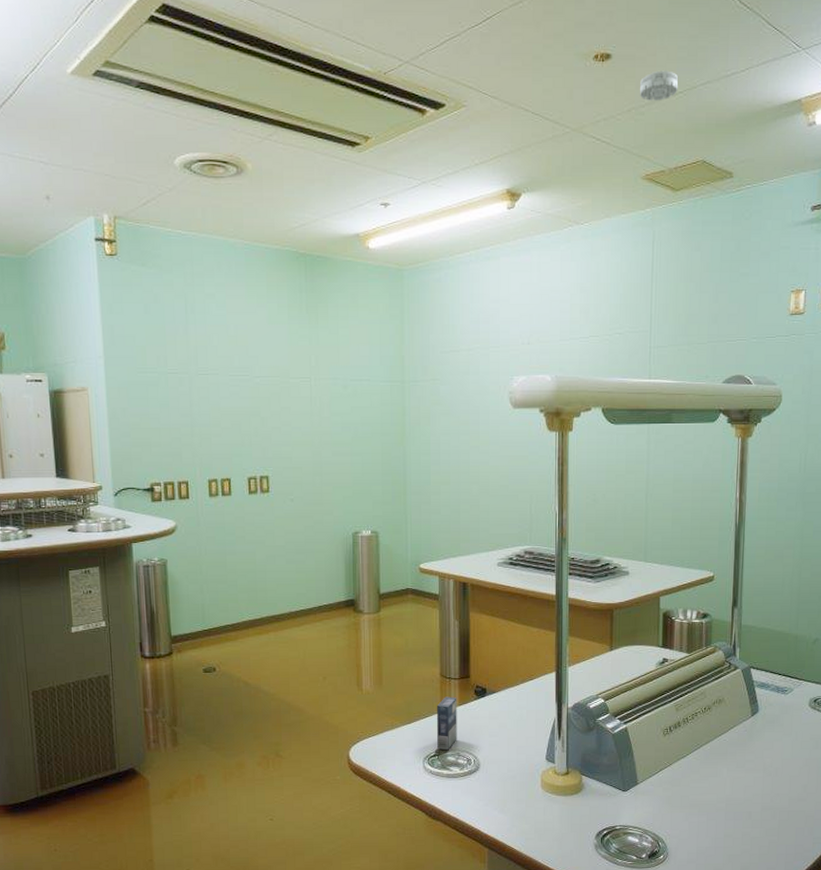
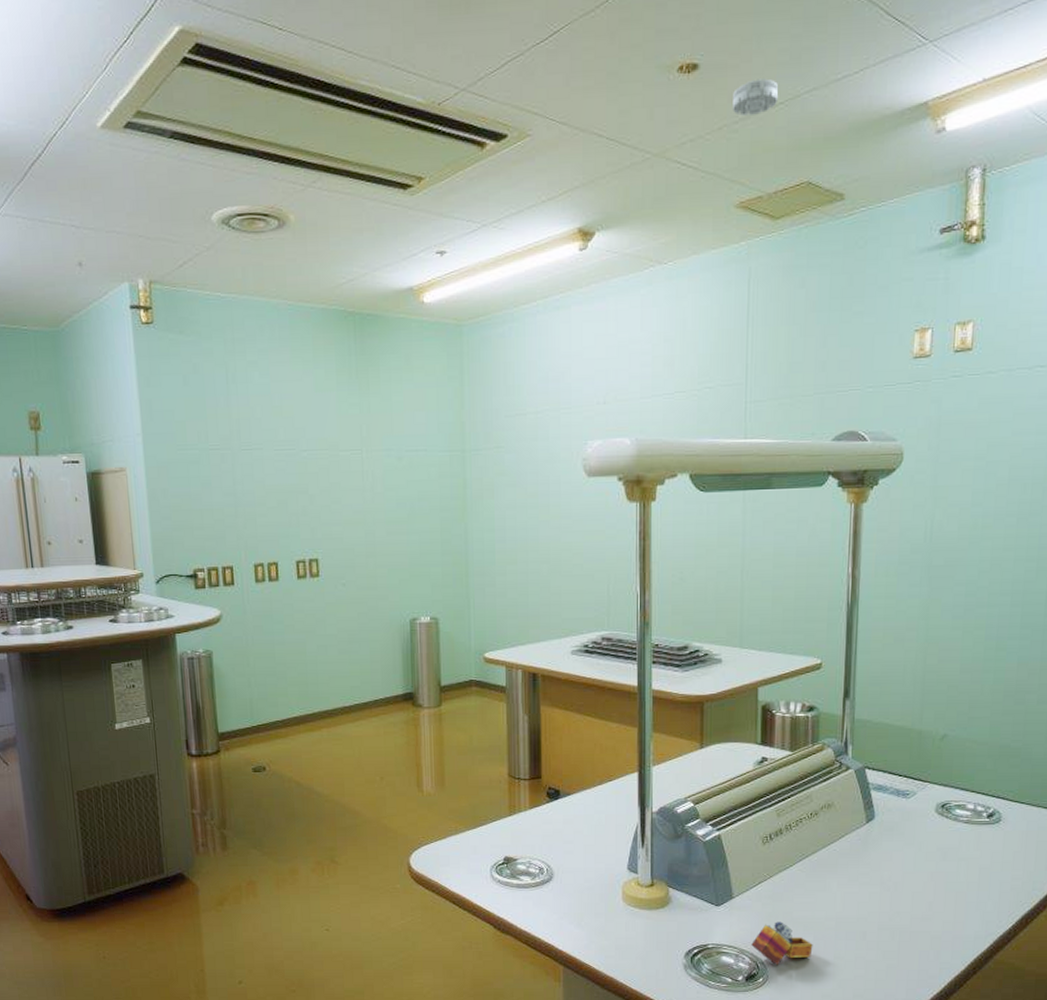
cigarette pack: present [437,696,457,751] -> none [505,799,528,858]
lighter: none [653,804,706,844] -> present [751,921,813,966]

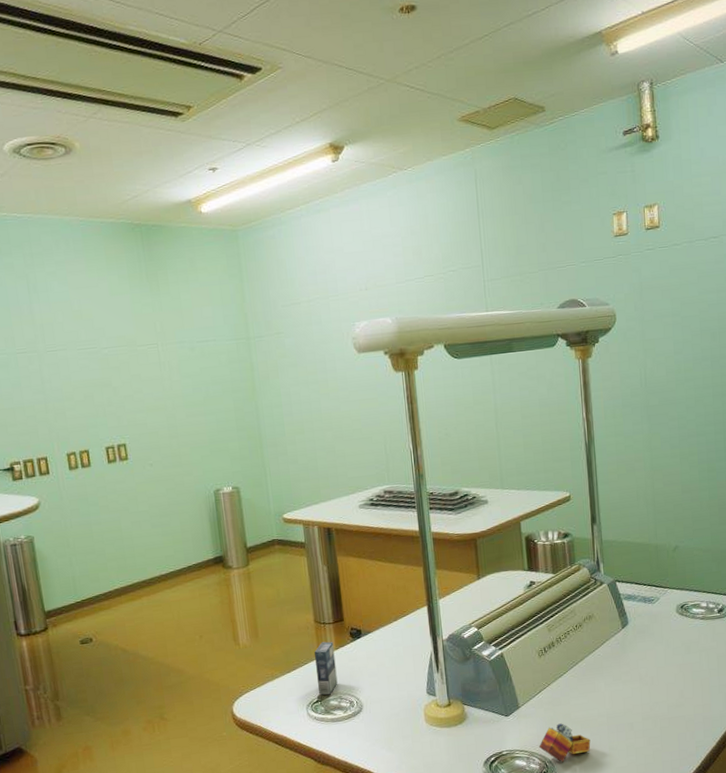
cigarette pack: none [505,799,528,858] -> present [314,641,338,695]
smoke detector: present [733,78,778,116] -> none [446,16,483,46]

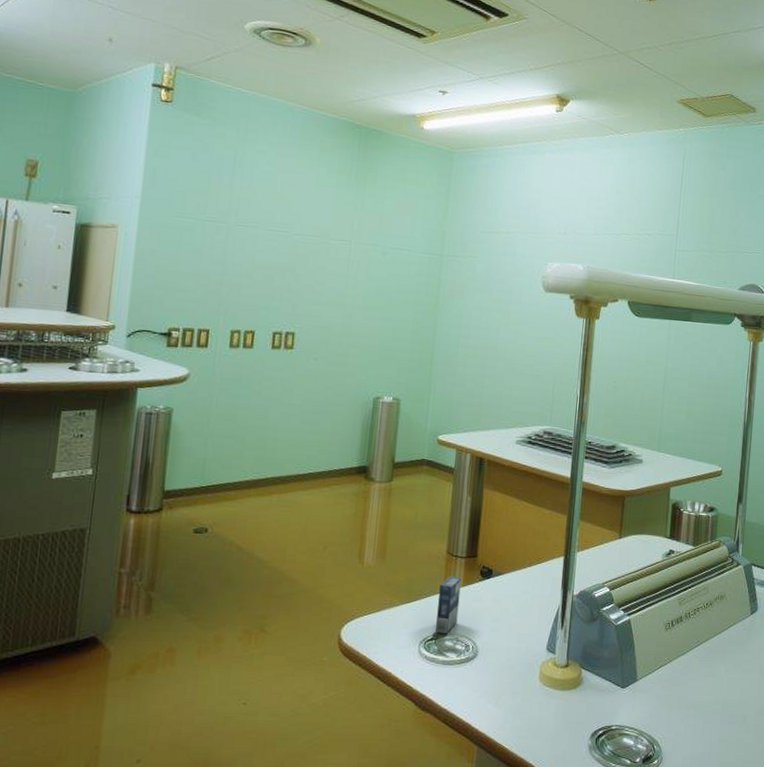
lighter: present [539,723,591,763] -> none [649,704,702,748]

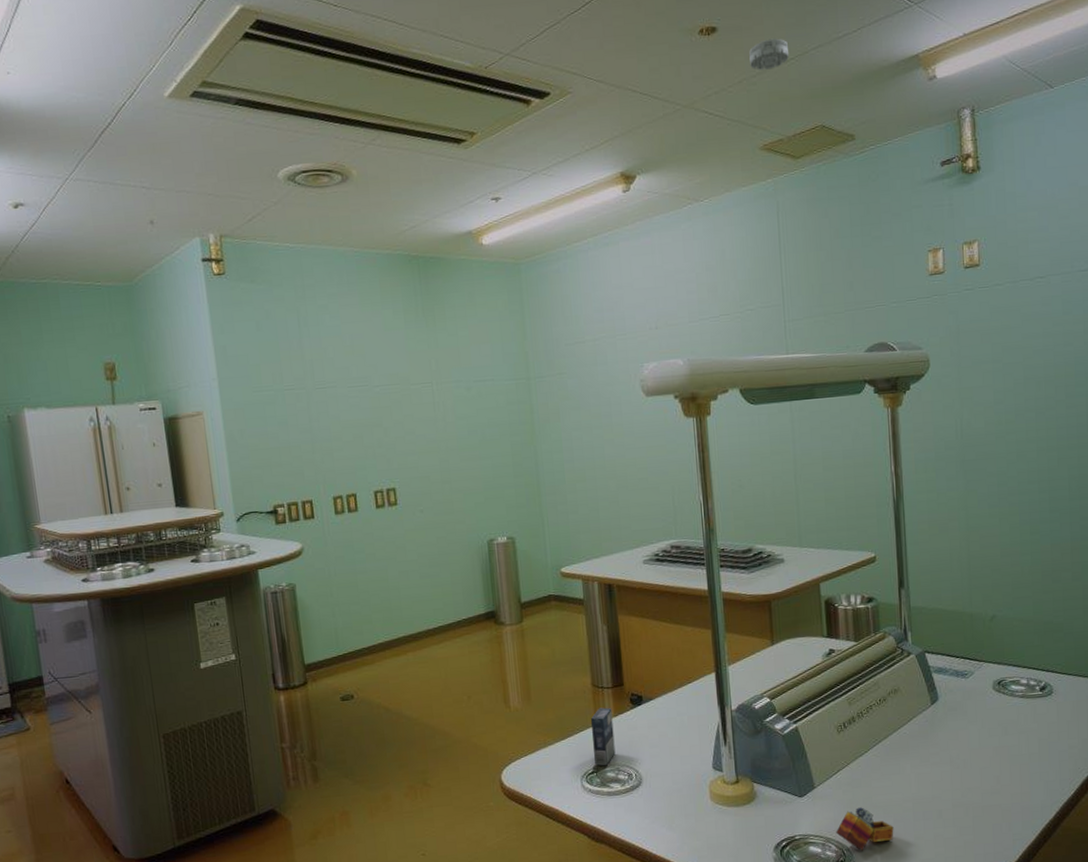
lighter: none [649,704,702,748] -> present [836,807,894,851]
smoke detector: none [680,15,713,40] -> present [749,38,789,70]

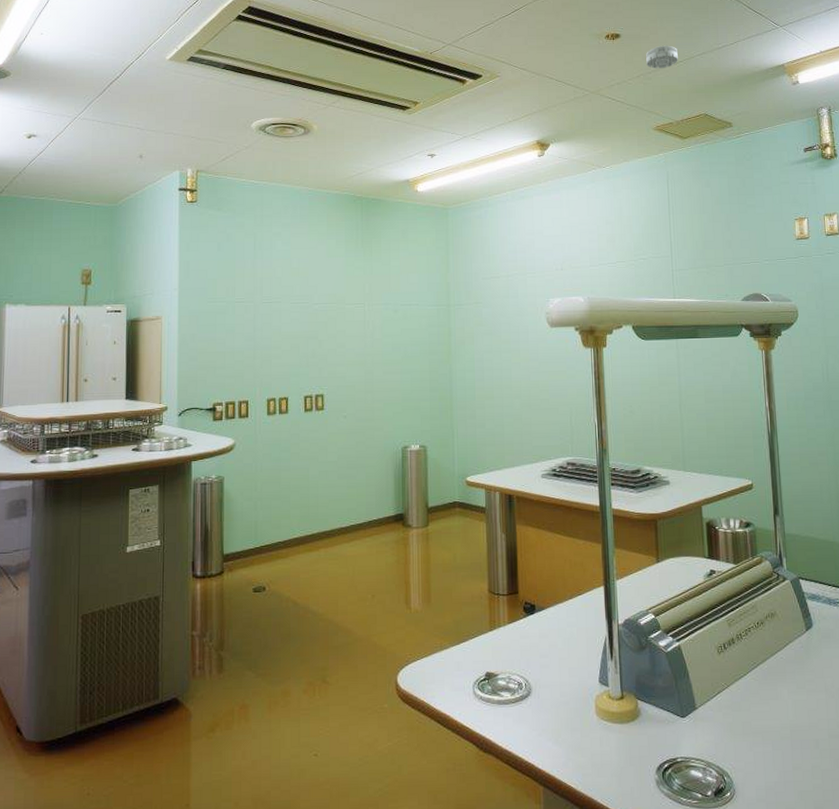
cigarette pack: present [591,707,616,766] -> none [486,614,507,674]
lighter: present [836,807,894,851] -> none [716,732,773,779]

